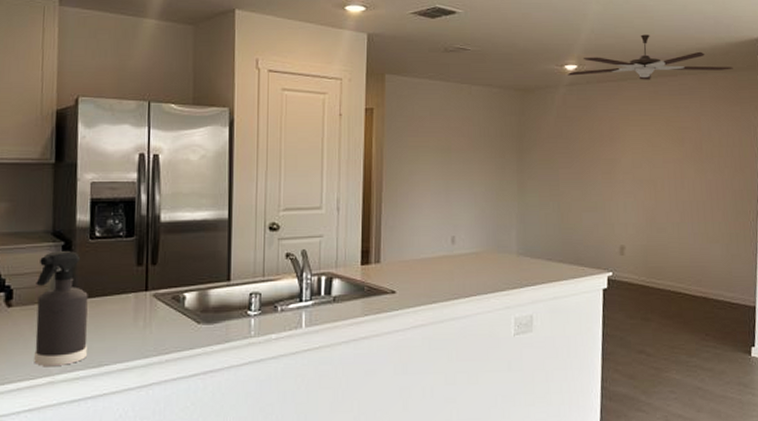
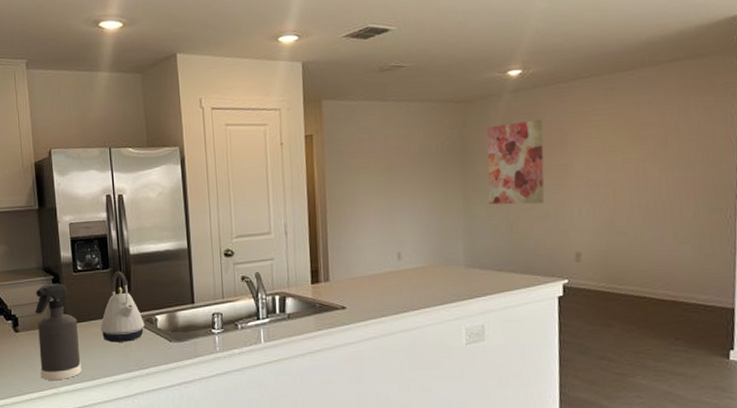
kettle: none [116,240,170,323] -> present [100,271,145,343]
wall art: none [542,113,595,196] -> present [486,119,545,205]
ceiling fan: present [568,34,733,80] -> none [511,27,705,82]

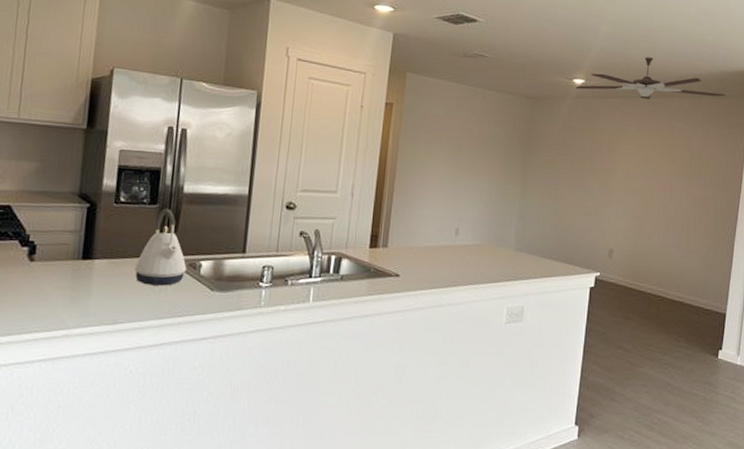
spray bottle: present [35,283,81,380] -> none [52,212,109,320]
wall art: present [486,119,545,205] -> none [543,124,596,201]
ceiling fan: none [511,27,705,82] -> present [575,57,726,100]

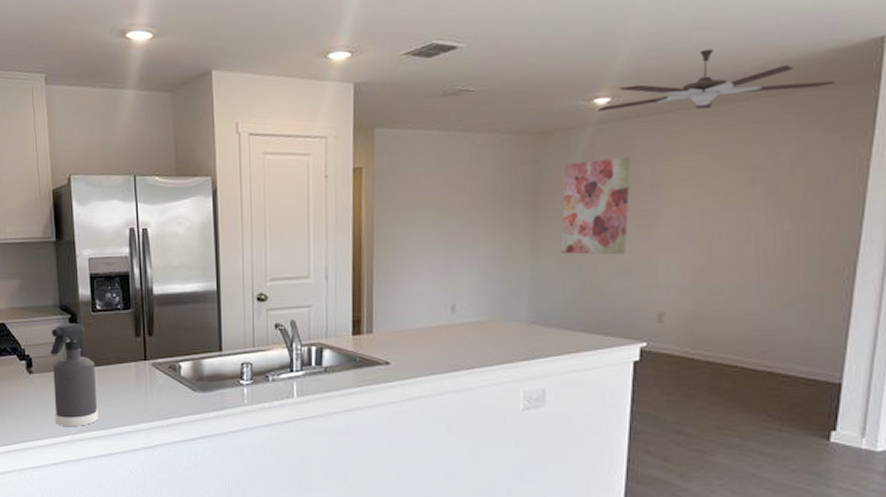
spray bottle: none [52,212,109,320] -> present [50,323,98,426]
kettle: present [134,208,187,286] -> none [120,312,168,389]
wall art: none [543,124,596,201] -> present [561,156,631,255]

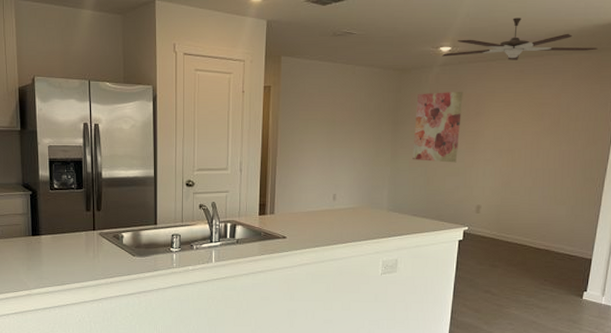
spray bottle: present [50,323,98,426] -> none [13,199,53,283]

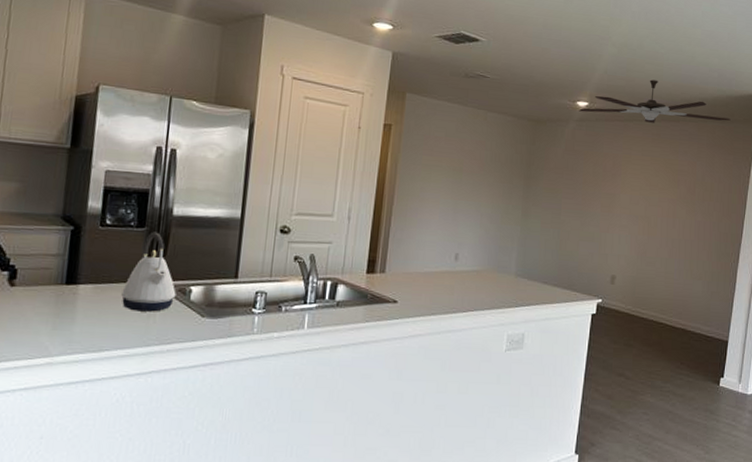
kettle: none [72,192,112,254] -> present [121,232,176,312]
wall art: present [412,91,463,163] -> none [545,148,600,227]

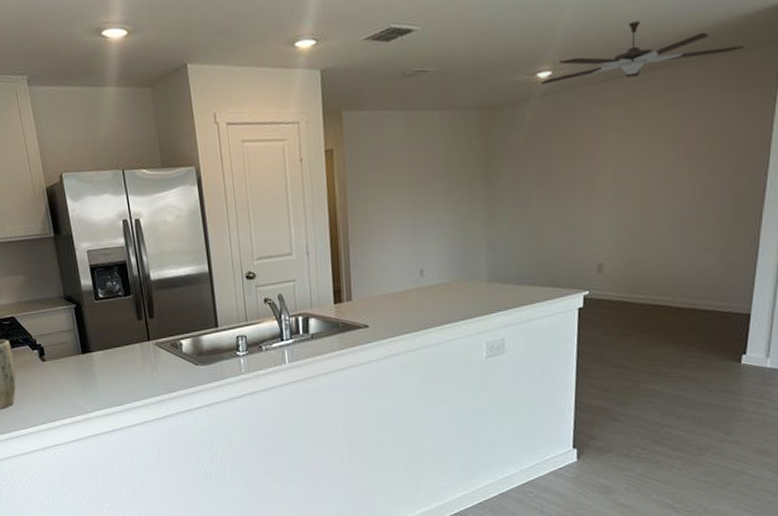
kettle: present [121,232,176,312] -> none [126,297,170,368]

